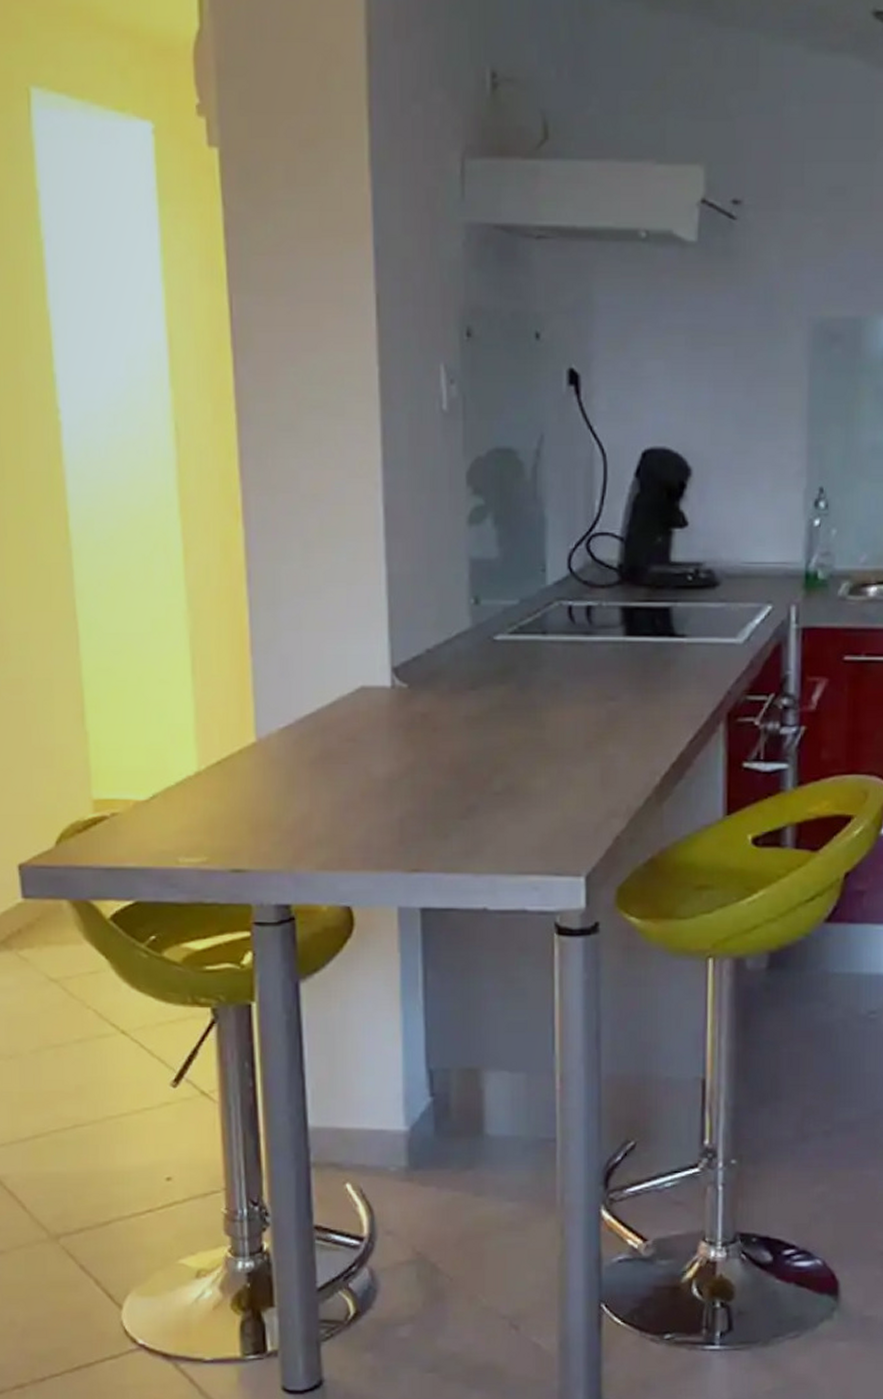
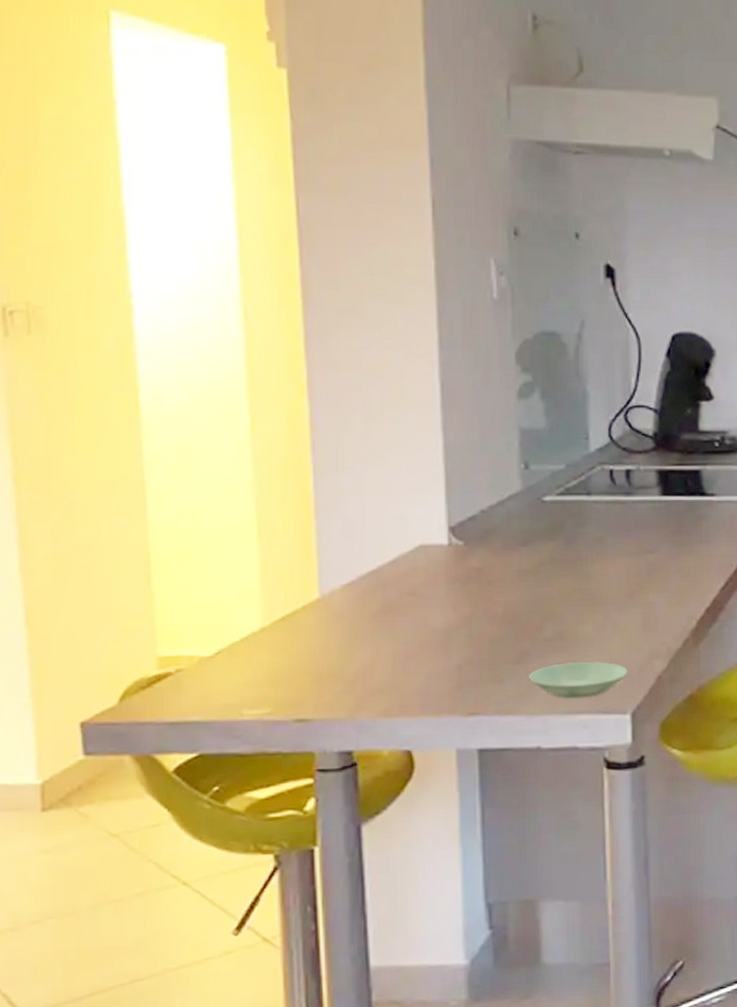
saucer: none [476,818,583,858] -> present [529,661,628,699]

